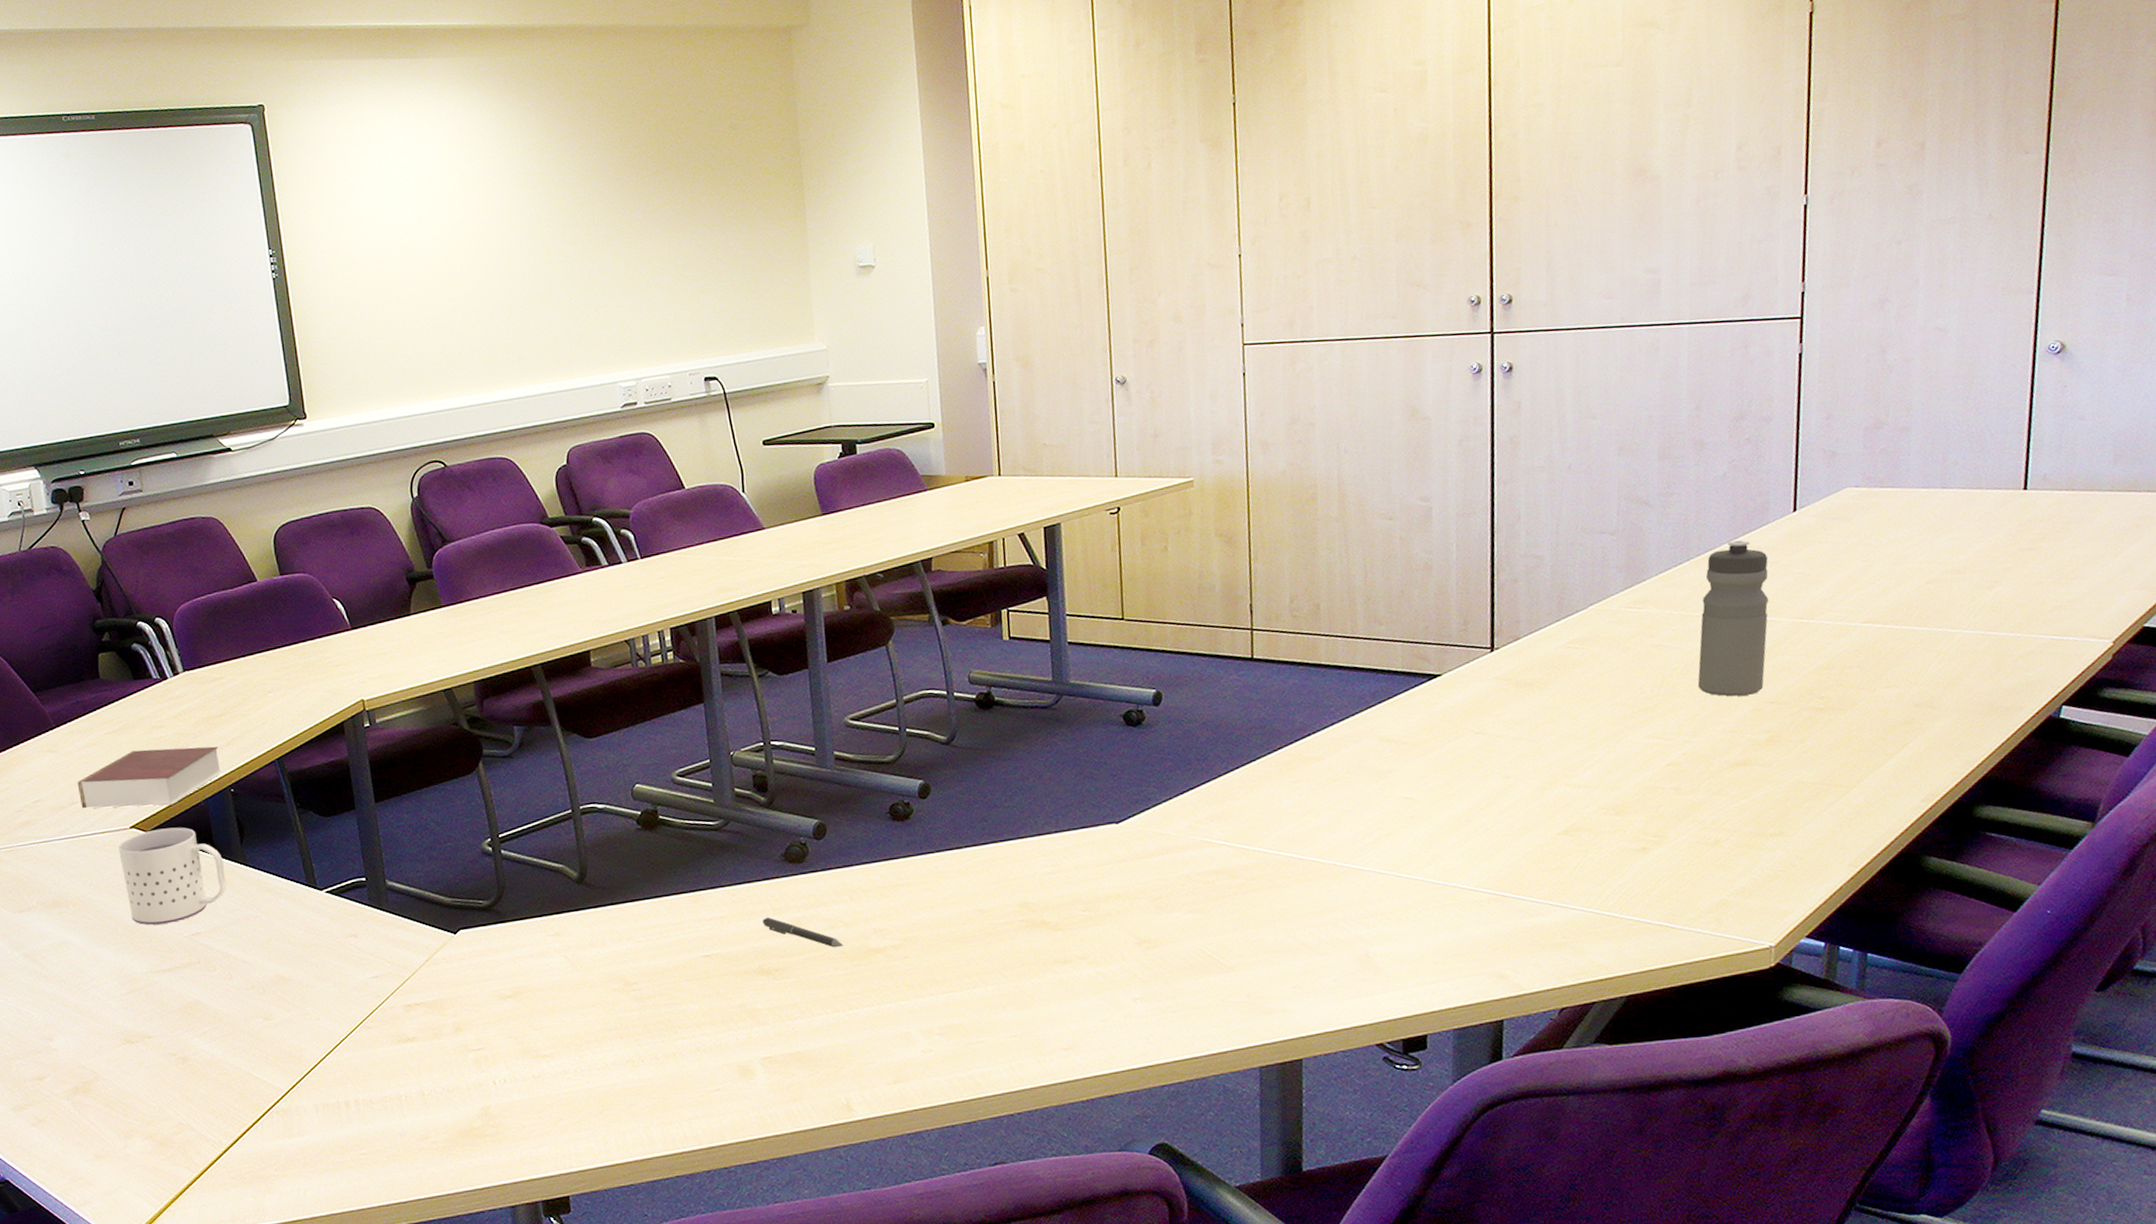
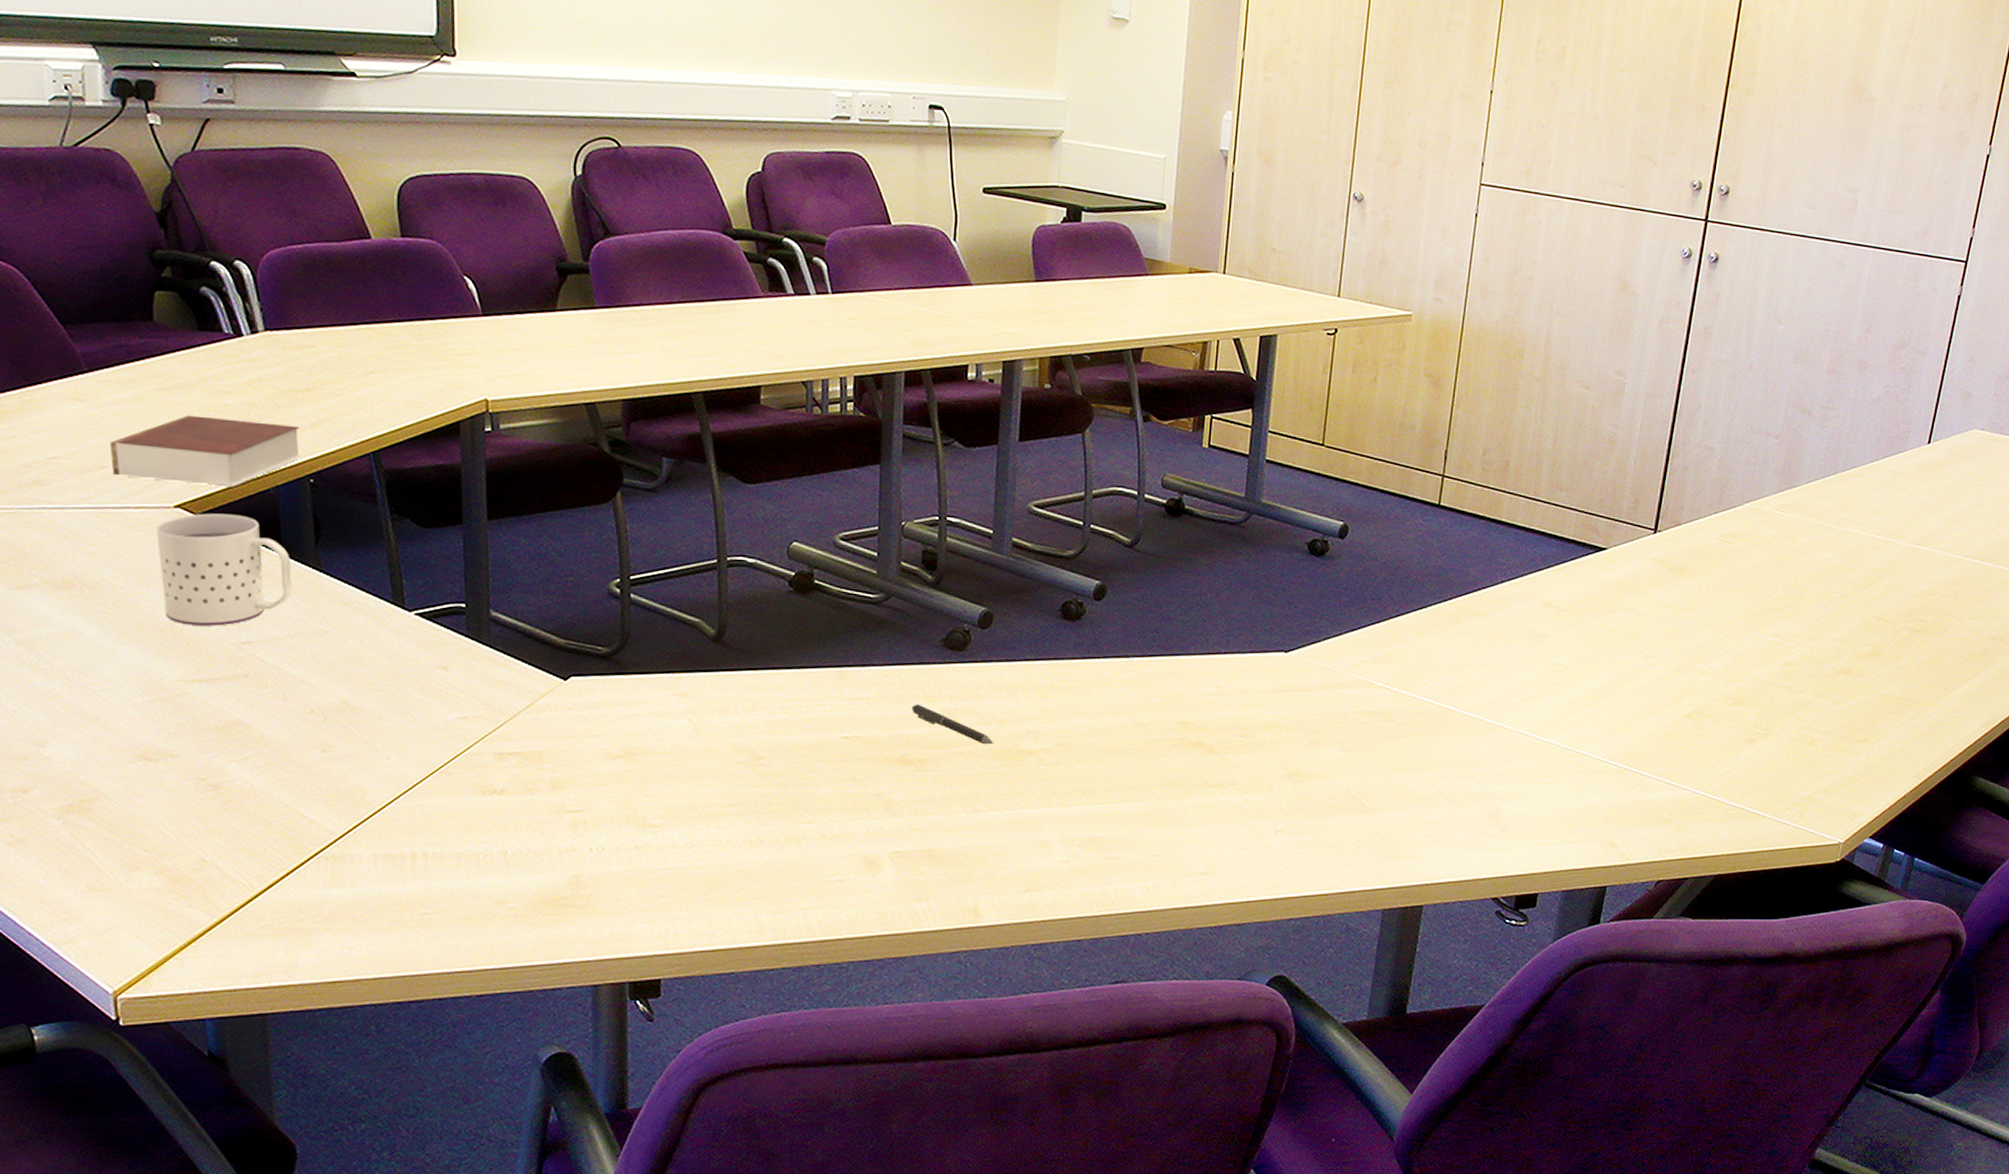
water bottle: present [1697,540,1769,697] -> none [1822,462,1900,609]

